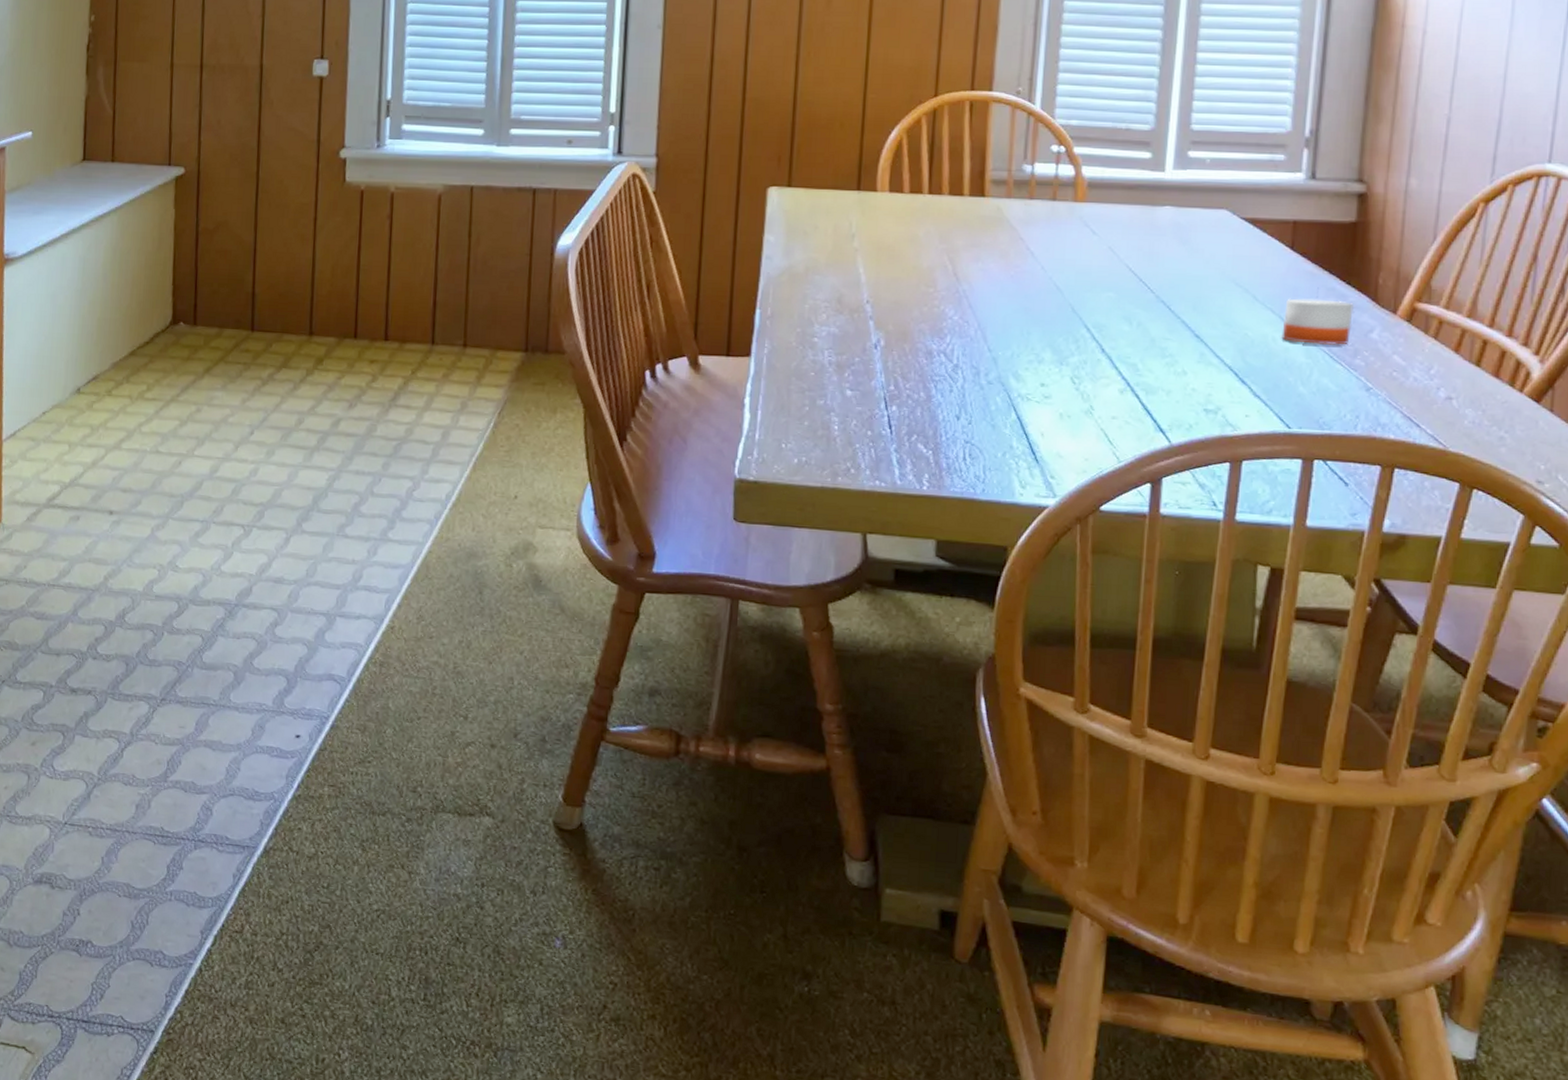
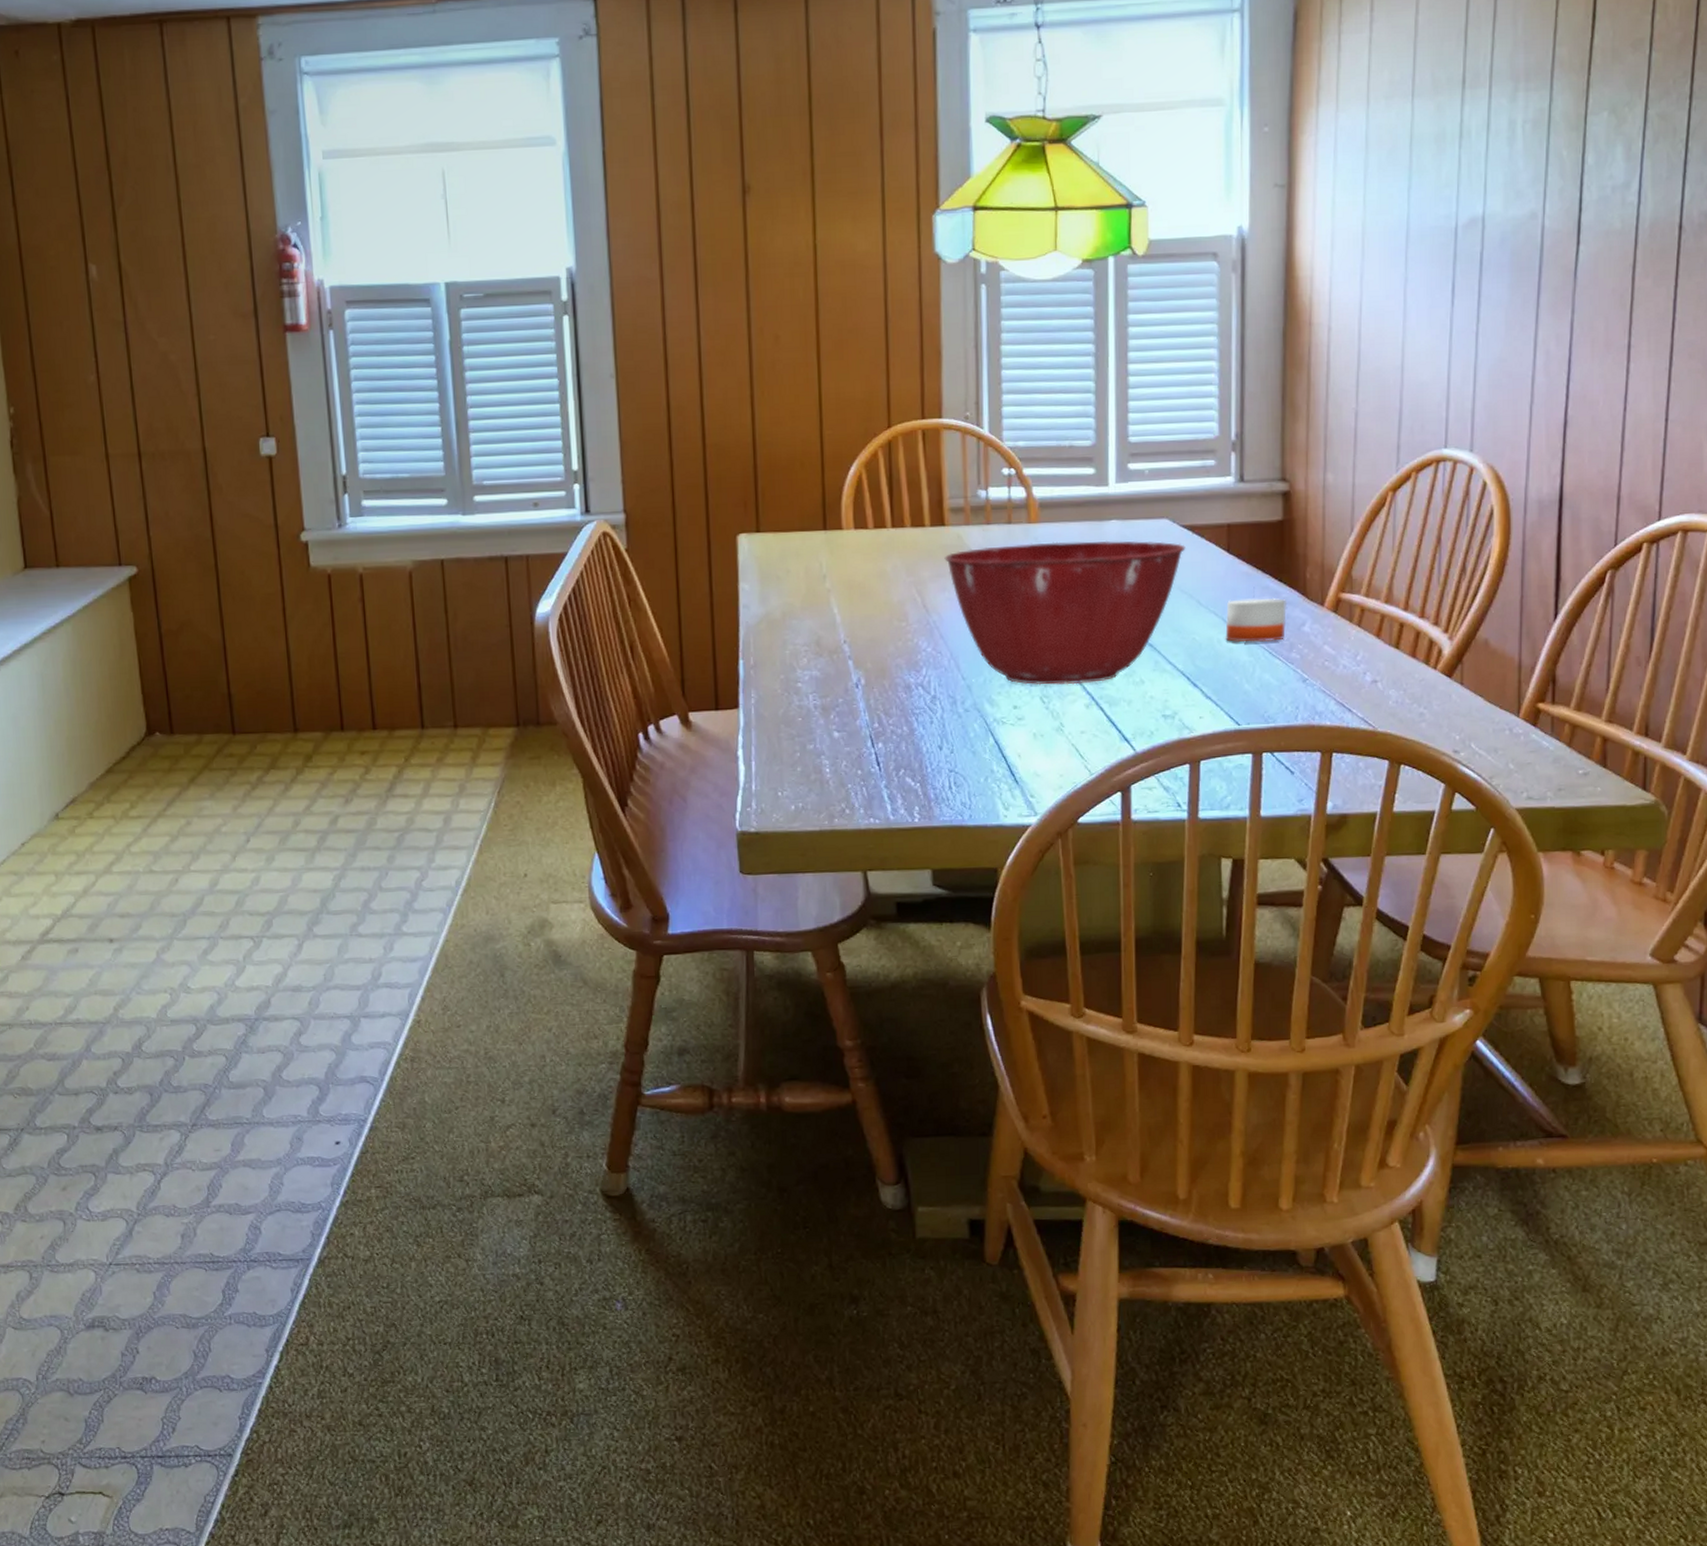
mixing bowl: none [981,221,1245,369] -> present [944,540,1186,685]

